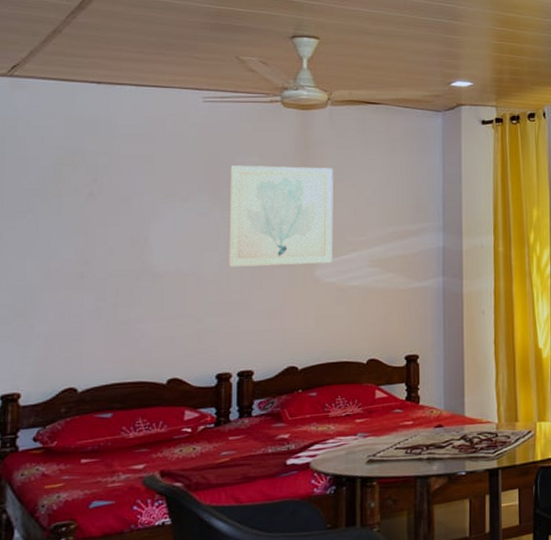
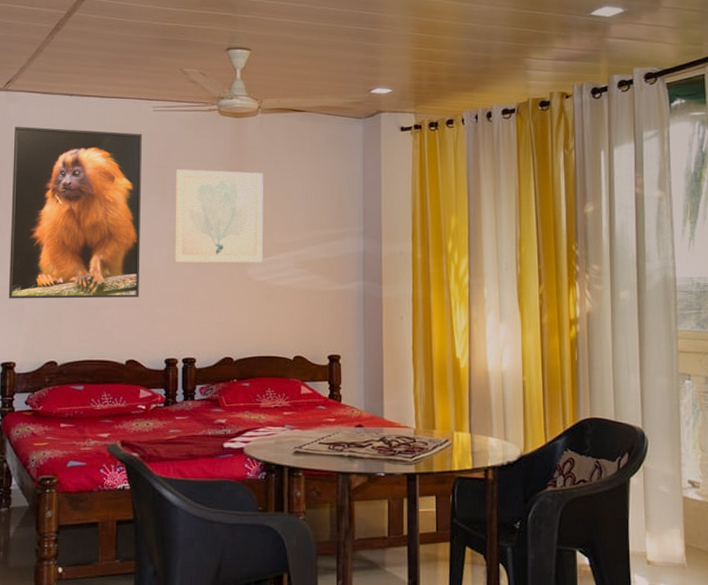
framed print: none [11,117,190,319] -> present [8,126,143,299]

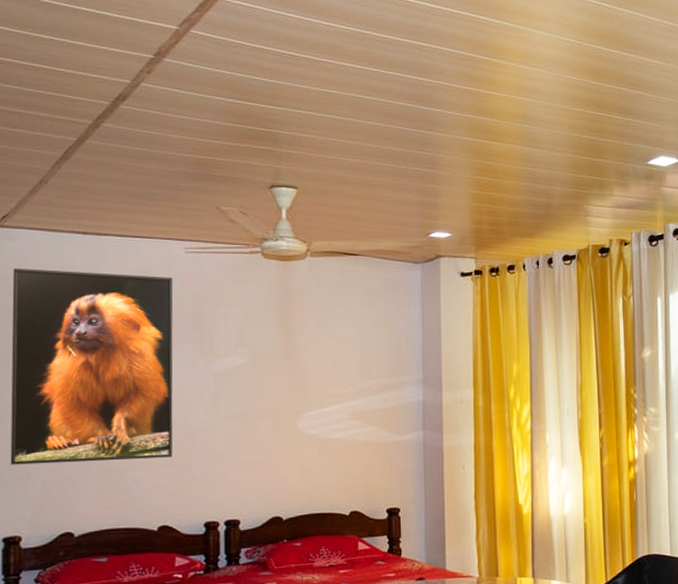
wall art: present [175,169,264,263] -> none [213,316,315,418]

